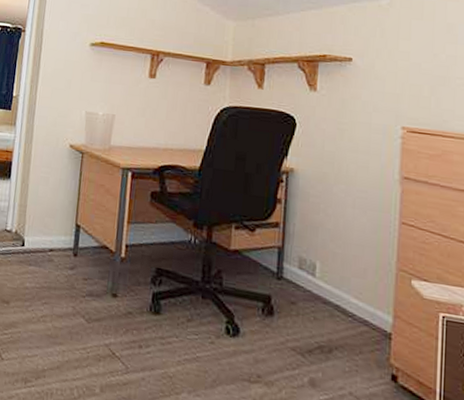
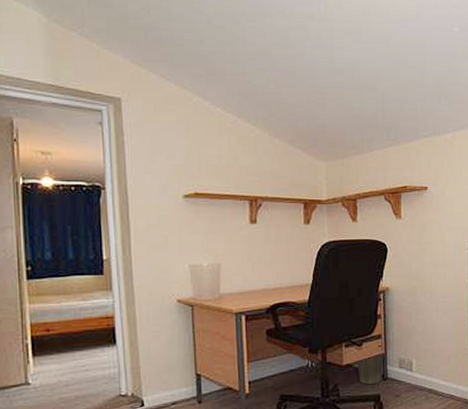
waste basket: none [246,235,281,281] -> present [357,345,384,384]

